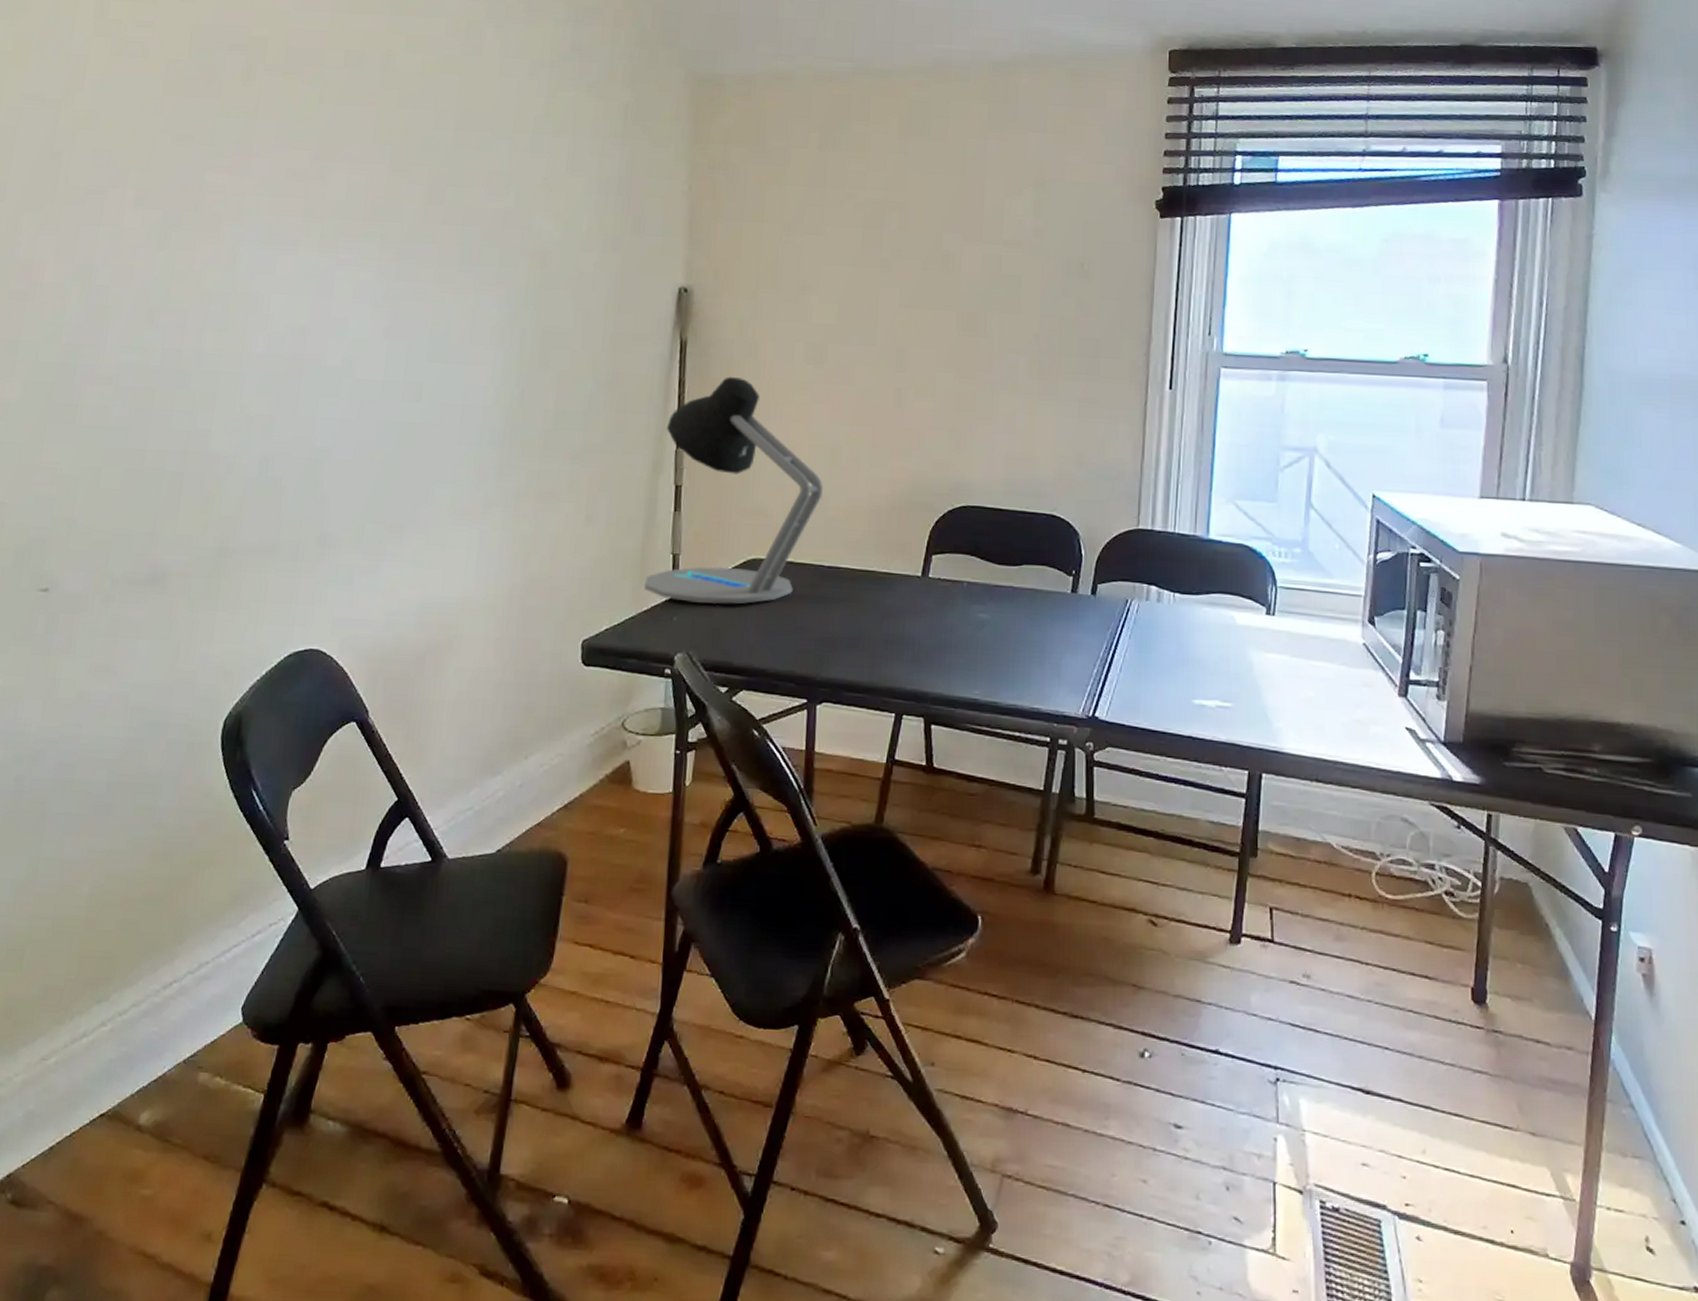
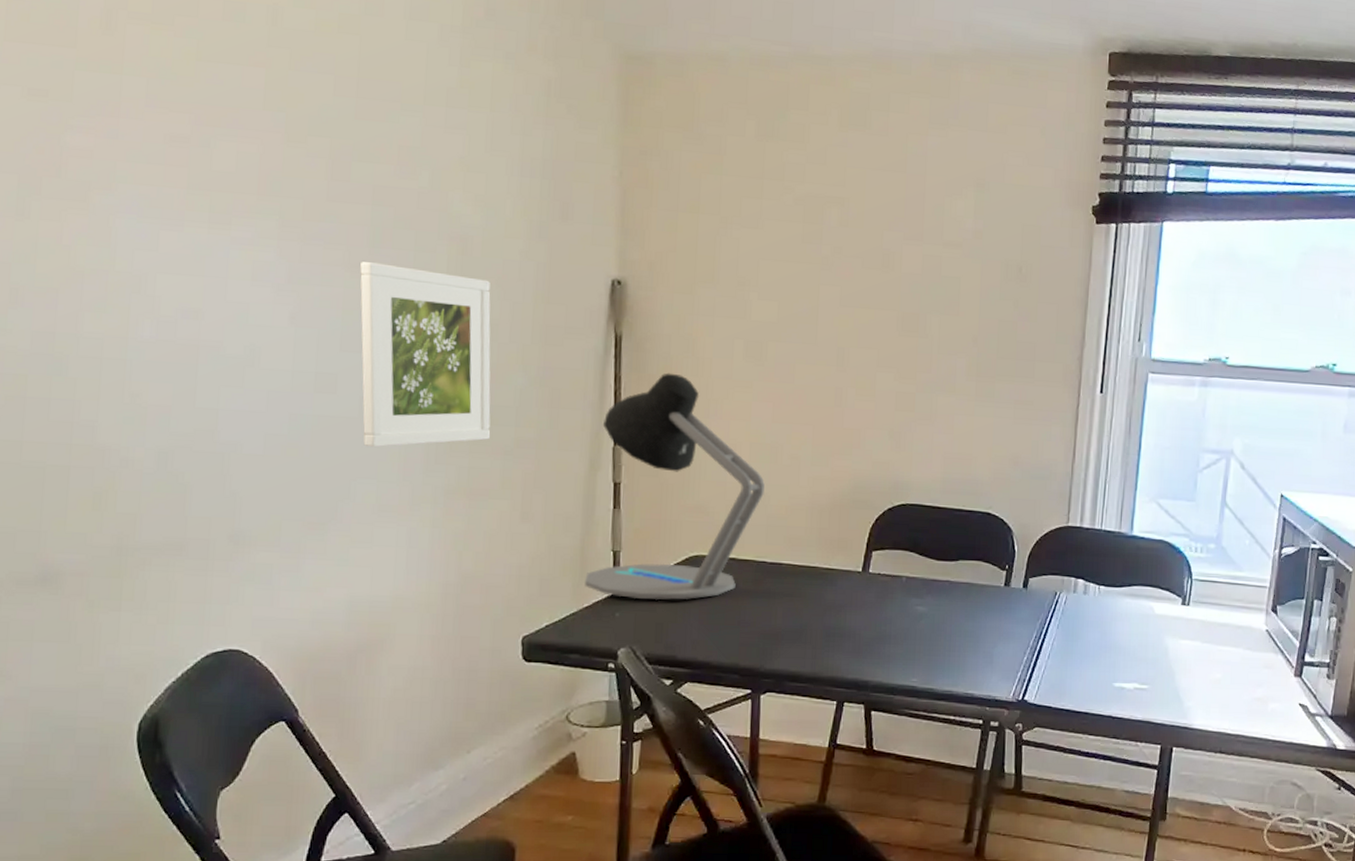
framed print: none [443,278,566,453] -> present [360,262,491,448]

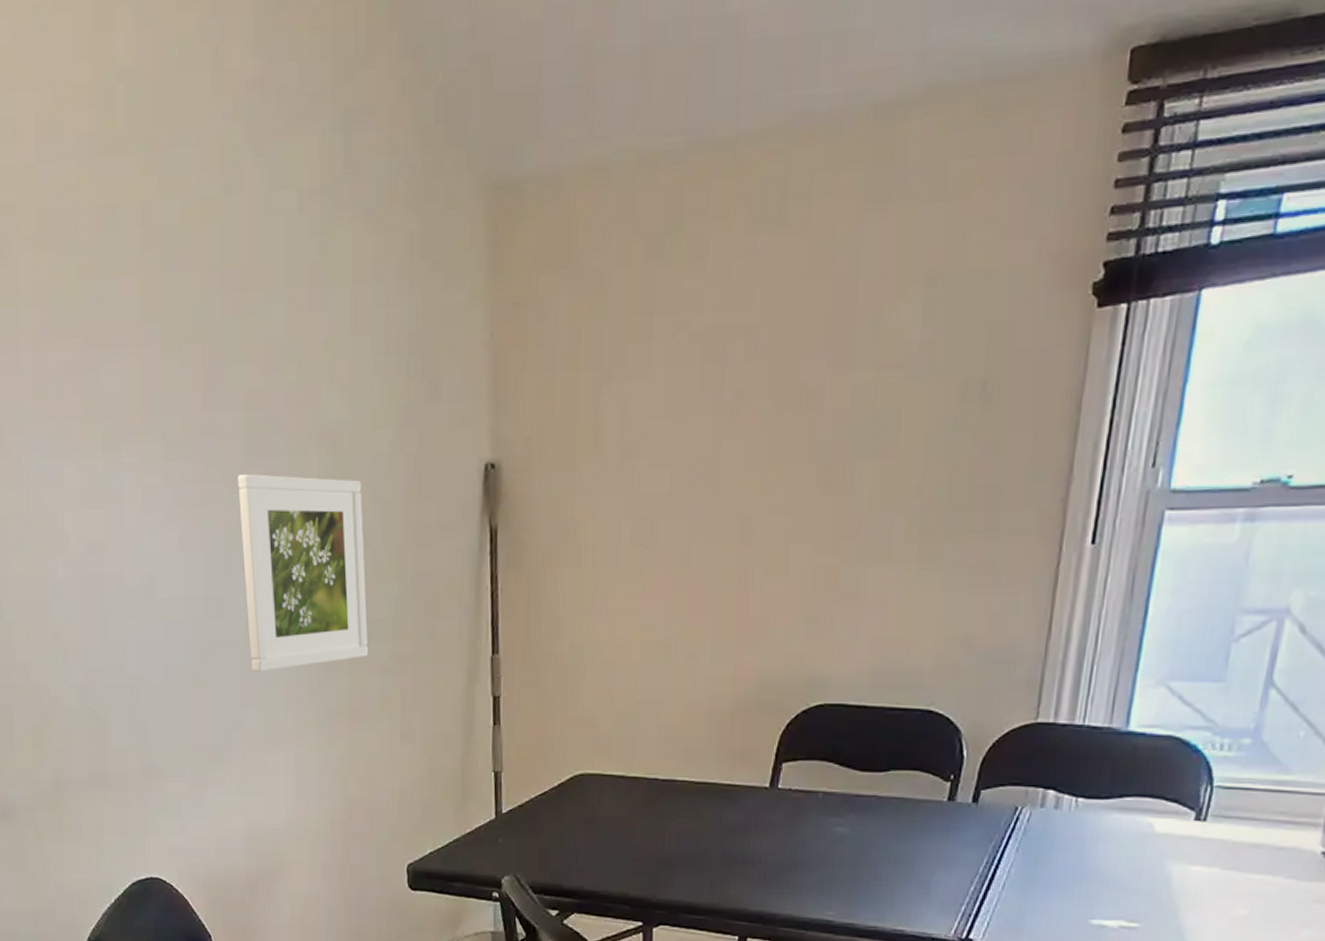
desk lamp: present [585,372,765,600] -> none [467,566,656,824]

